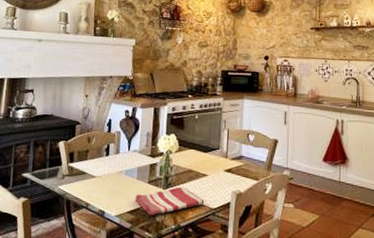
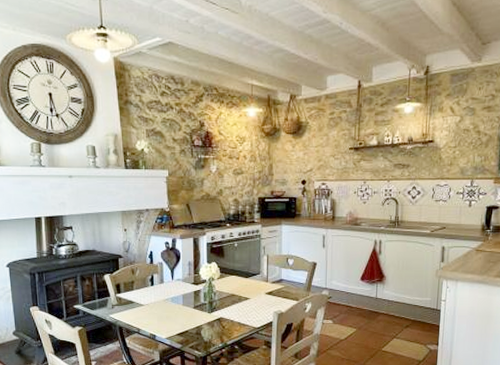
dish towel: present [135,187,205,216] -> none [183,310,248,337]

